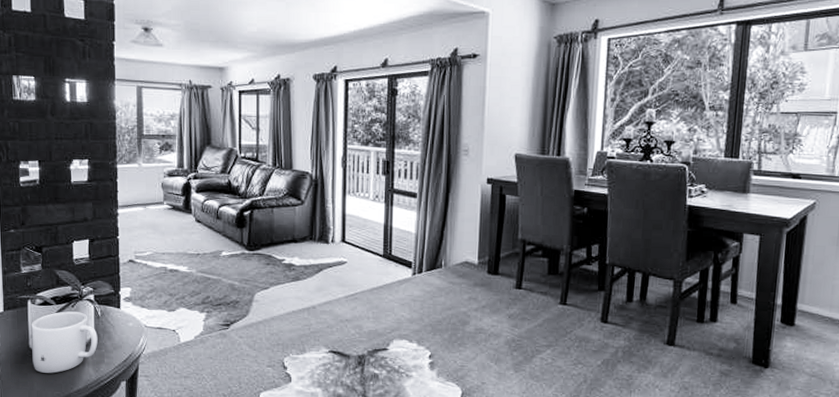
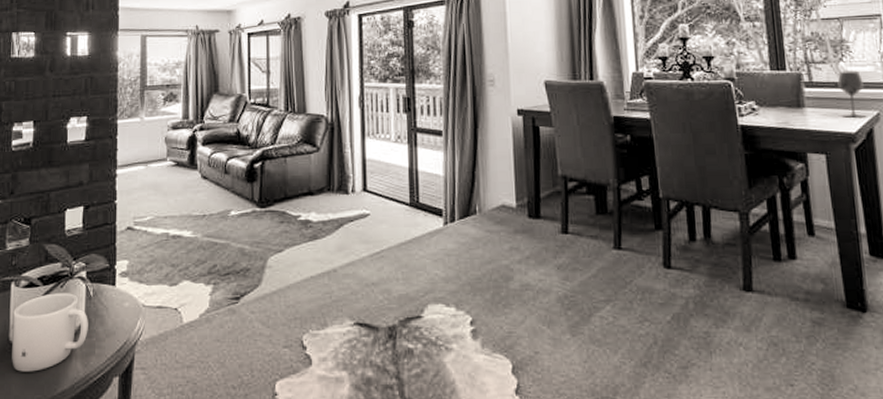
wineglass: none [782,162,807,205] -> present [837,70,866,118]

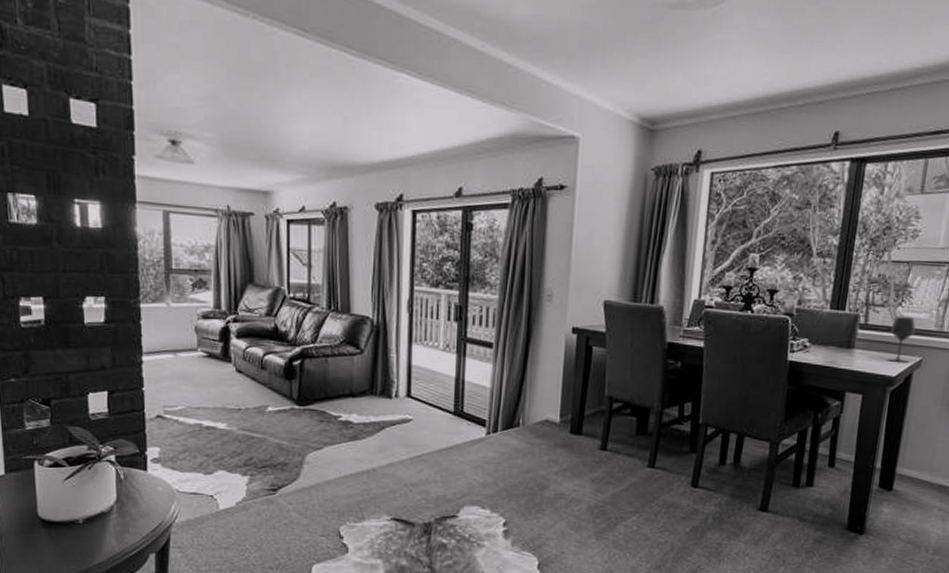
mug: present [12,293,88,372] -> none [39,474,121,545]

